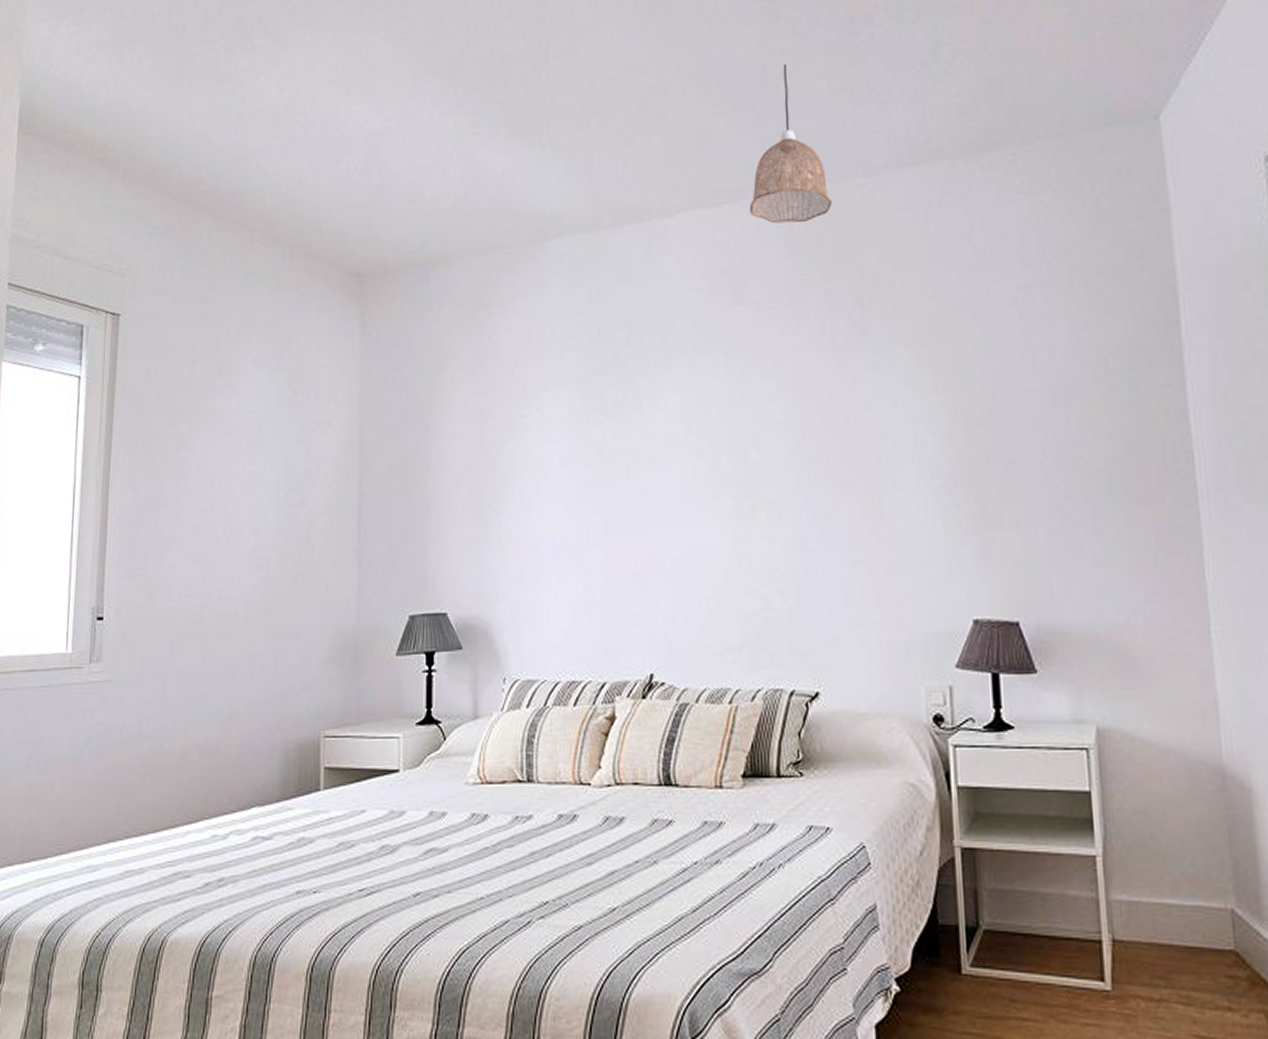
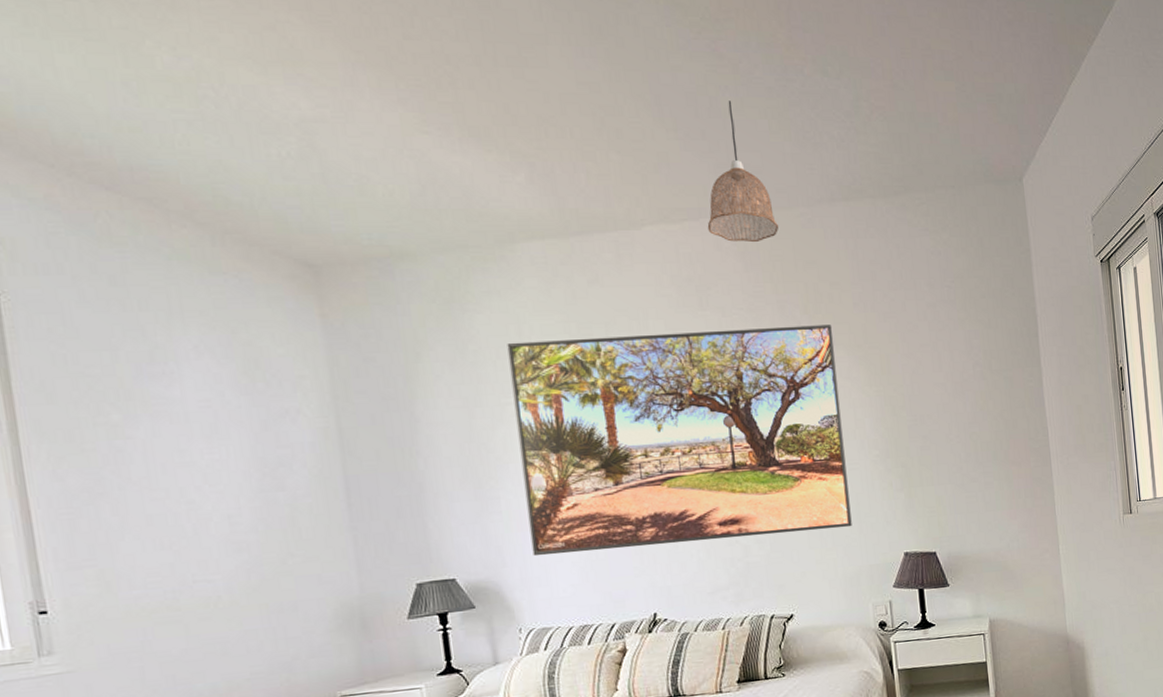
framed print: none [526,317,903,593] -> present [507,325,852,557]

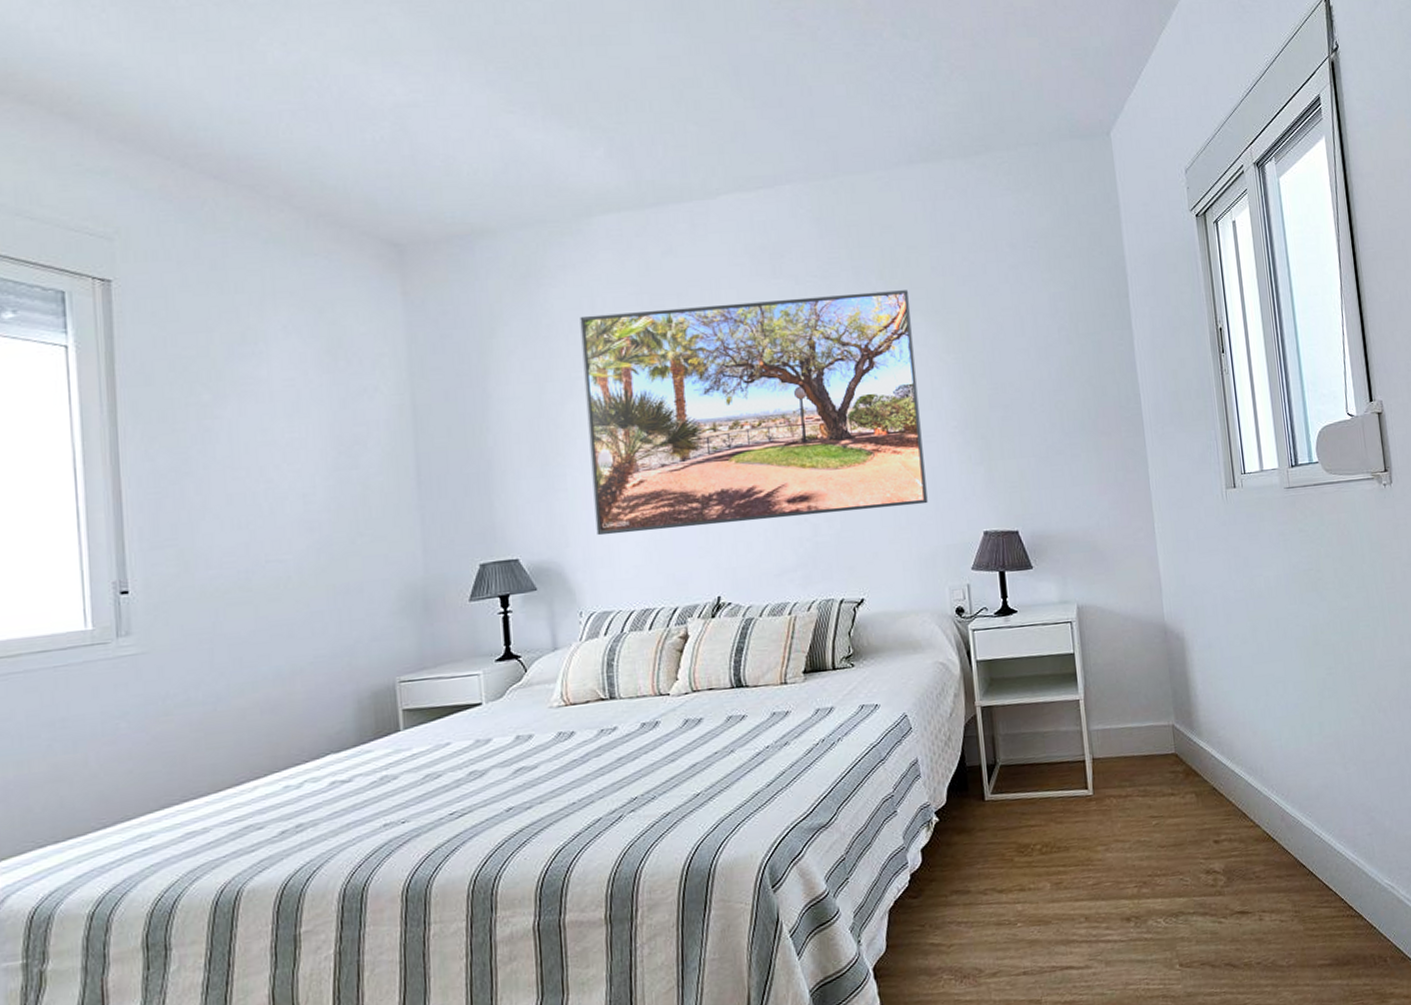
pendant lamp: present [707,101,779,243] -> none [782,68,856,208]

